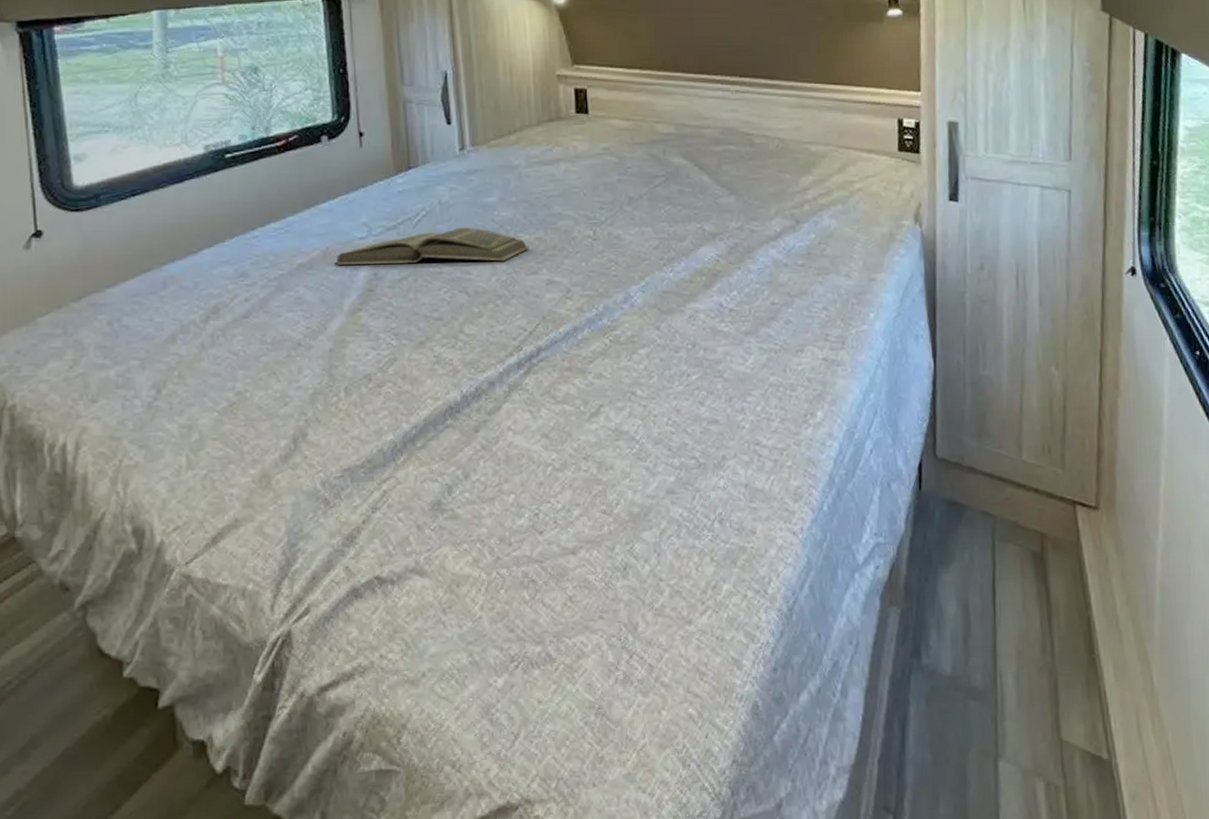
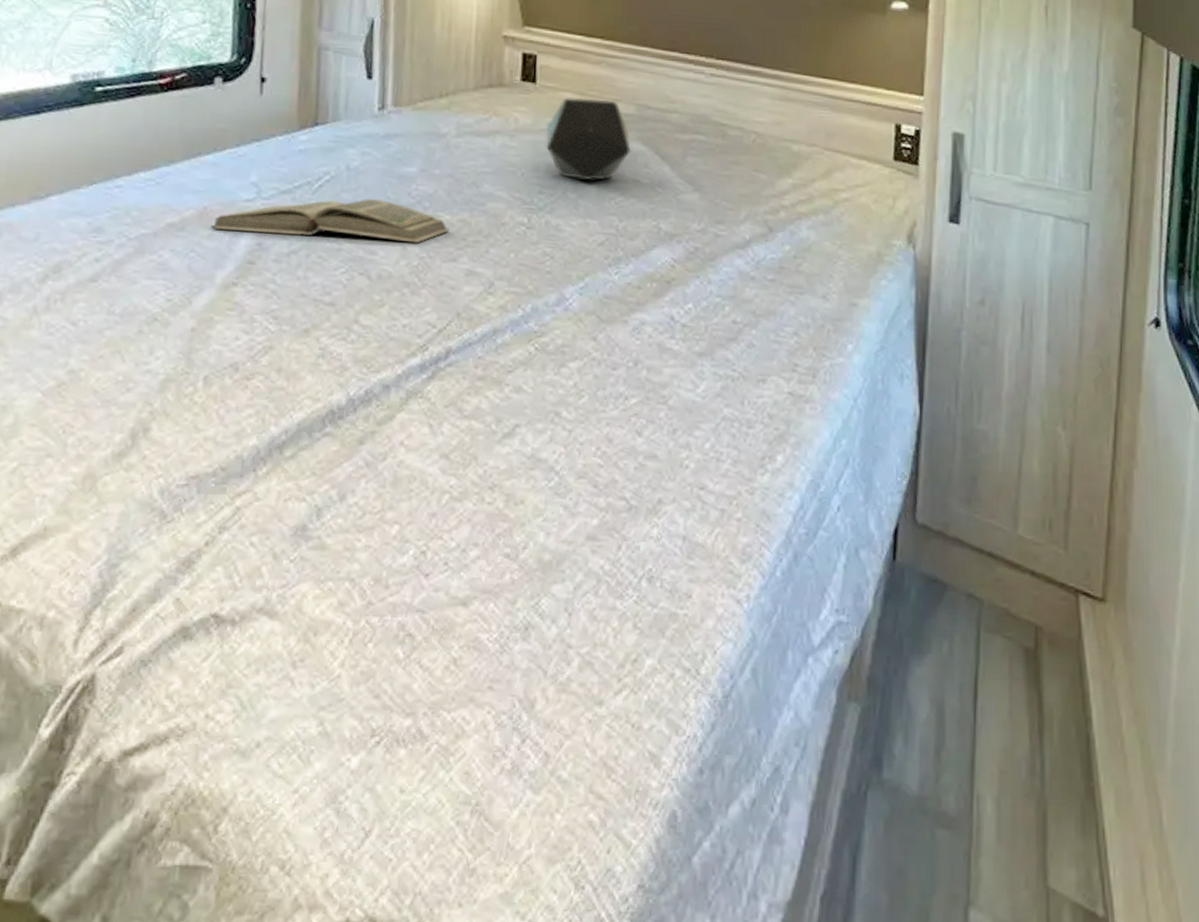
decorative tray: none [600,122,675,194] -> present [545,97,632,180]

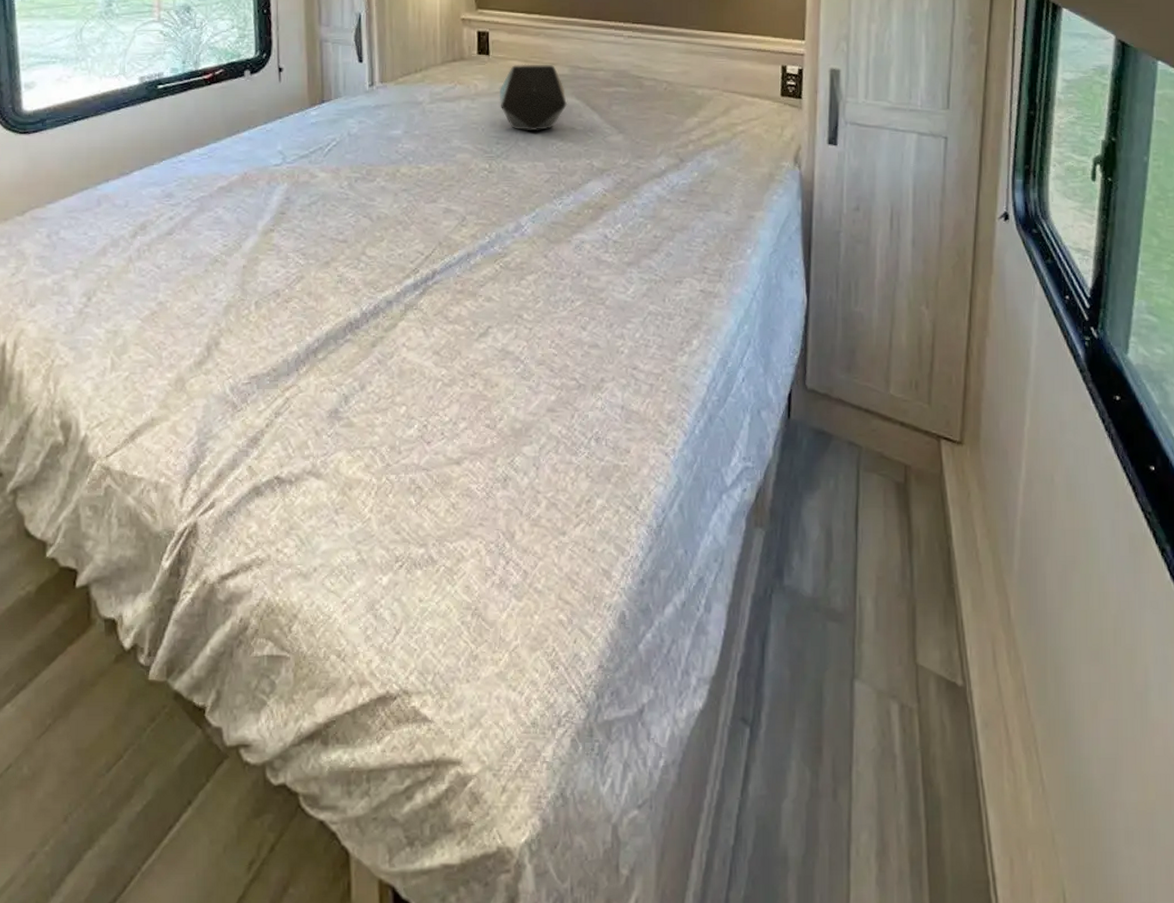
book: present [210,199,450,243] -> none [250,158,429,190]

